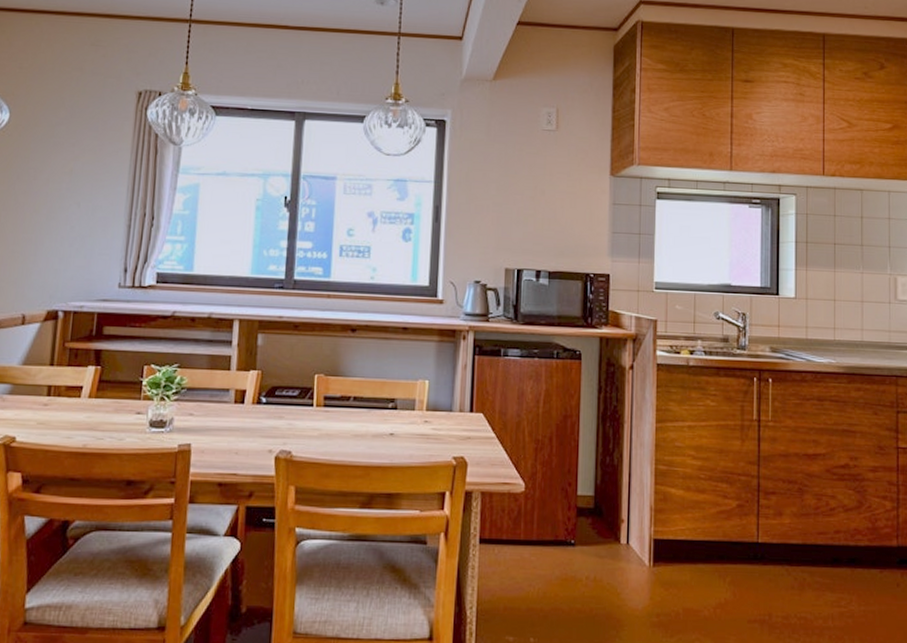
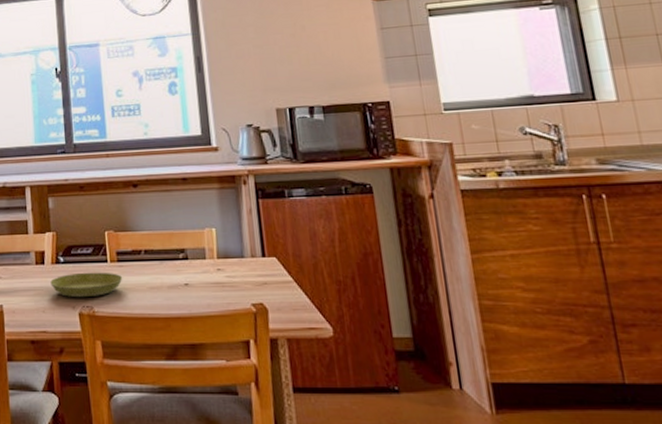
saucer: none [248,415,327,442] -> present [50,272,123,298]

